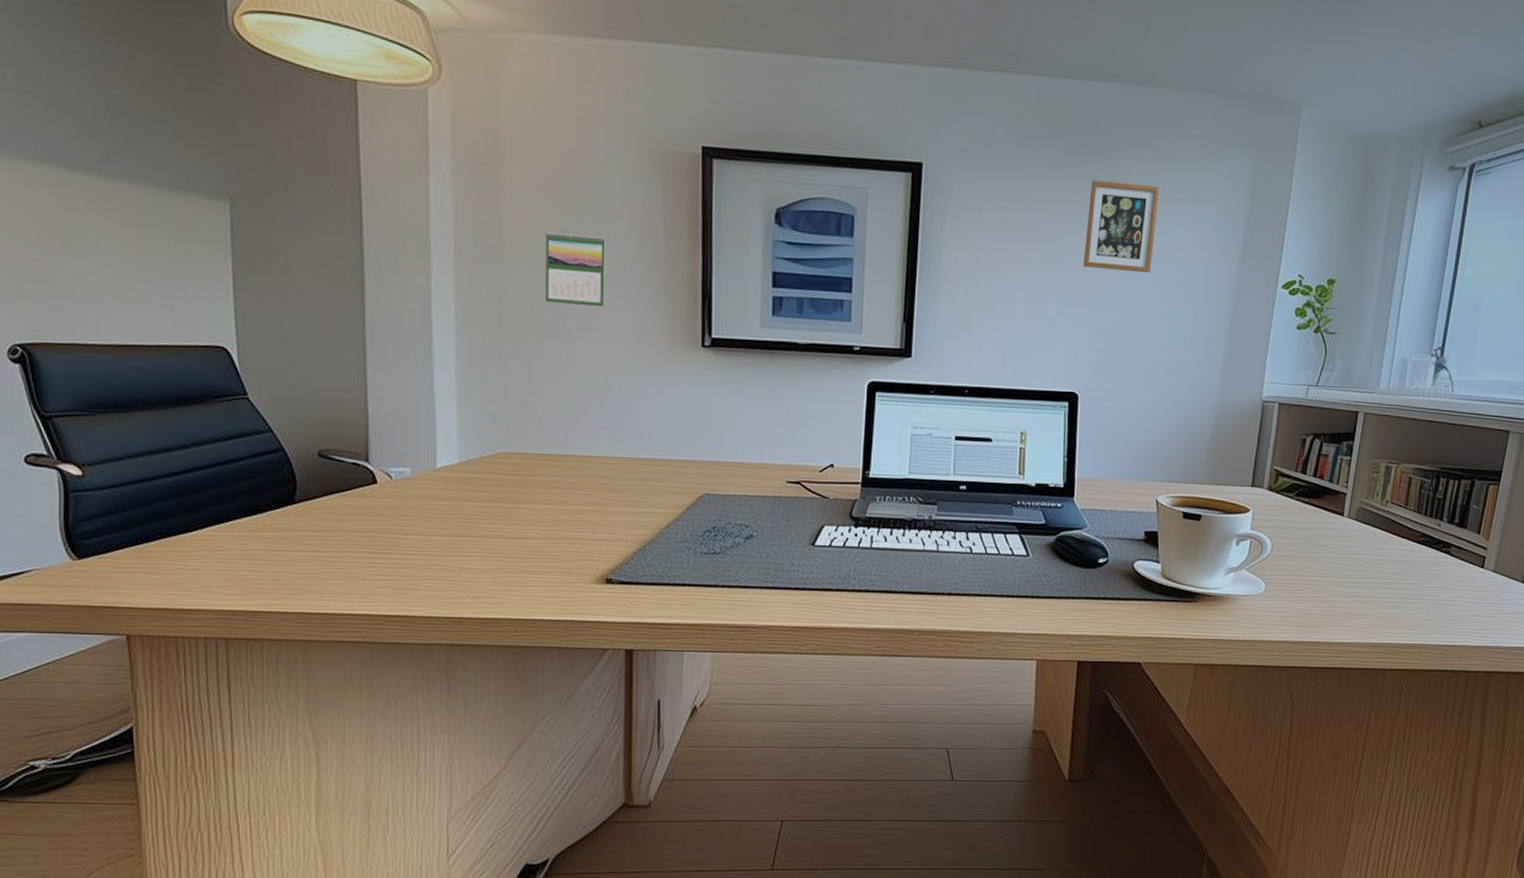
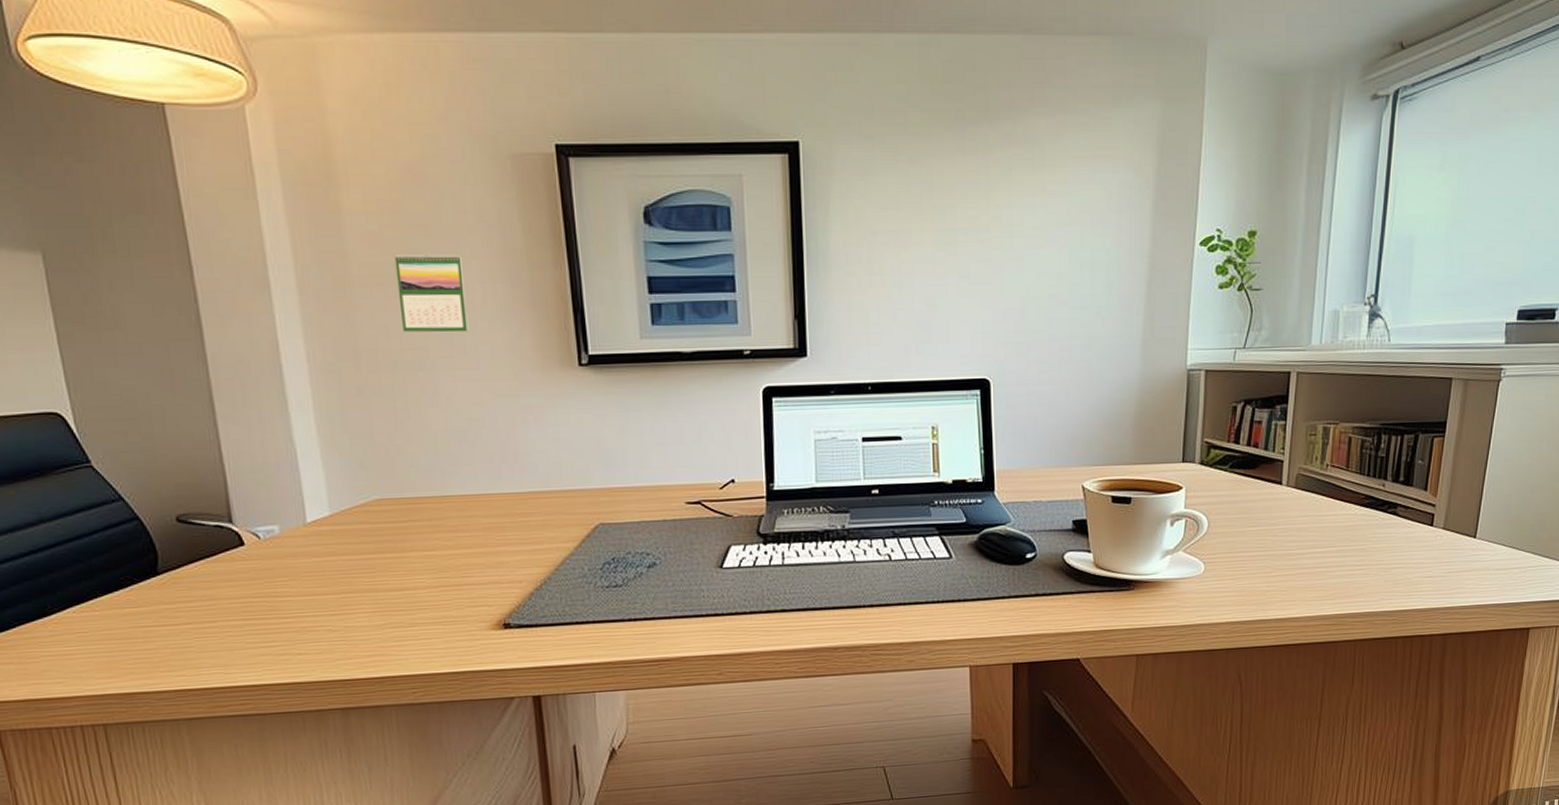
picture frame: present [1082,180,1161,273] -> none [983,144,1061,242]

